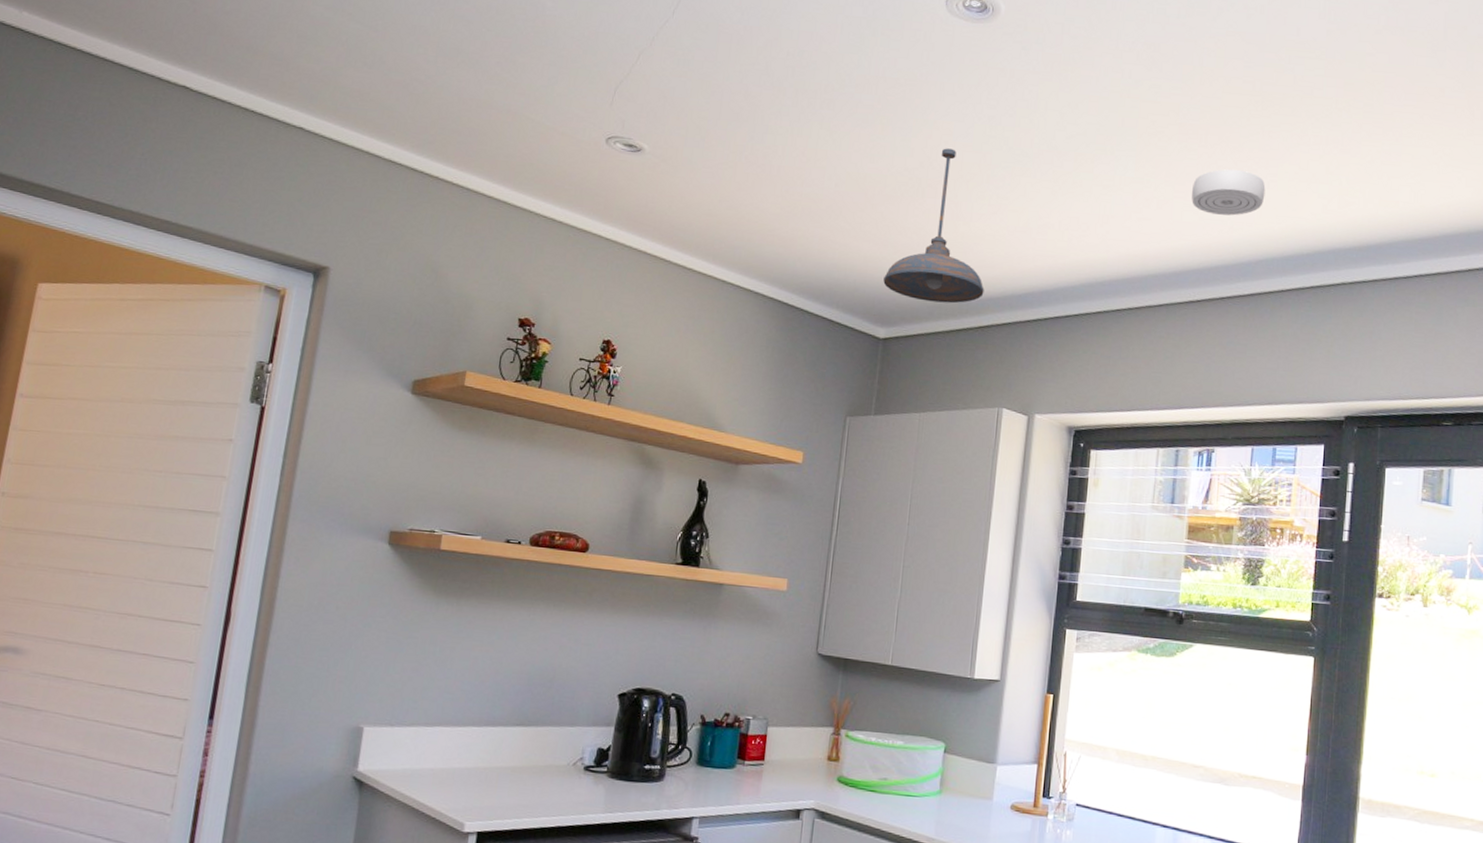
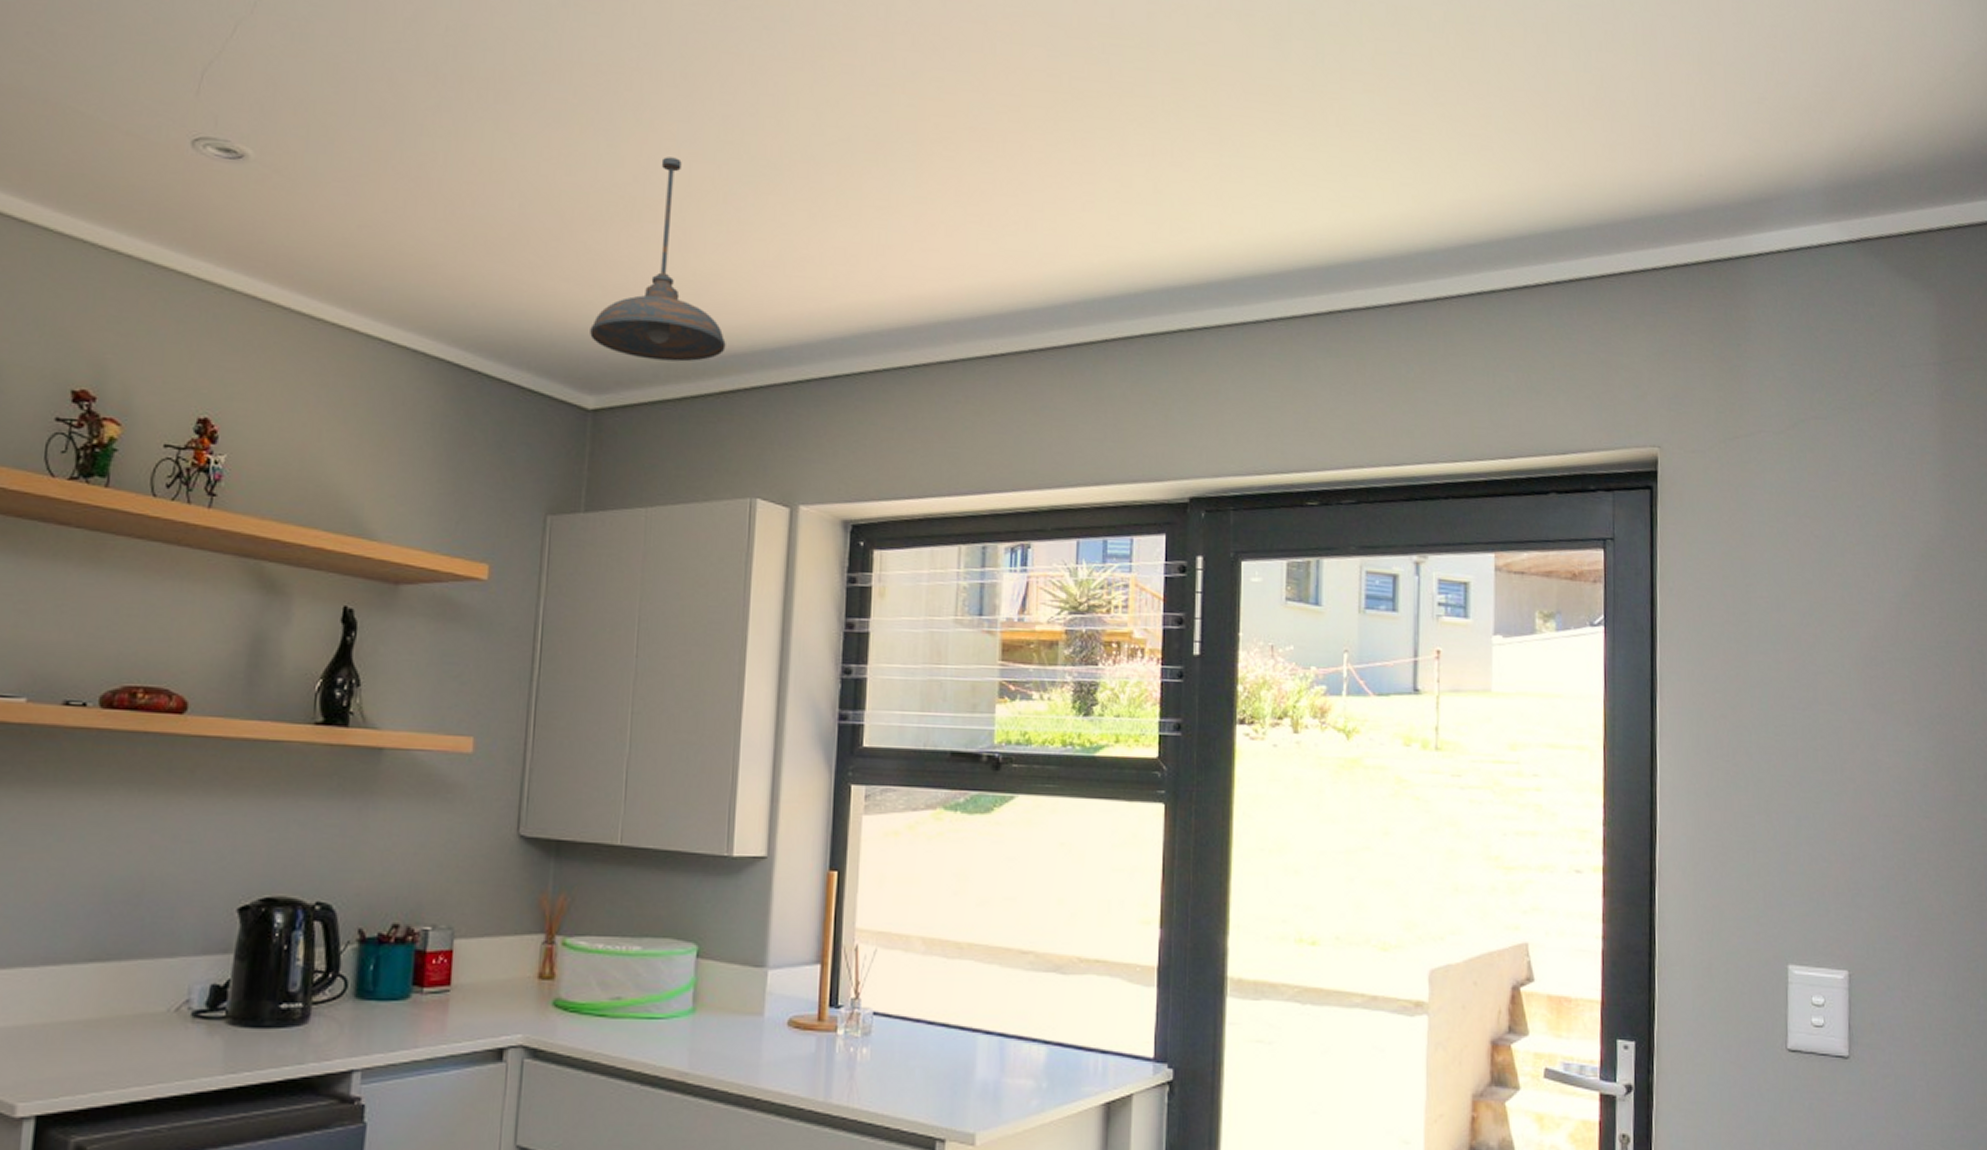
smoke detector: present [1192,169,1266,216] -> none [989,186,1080,246]

